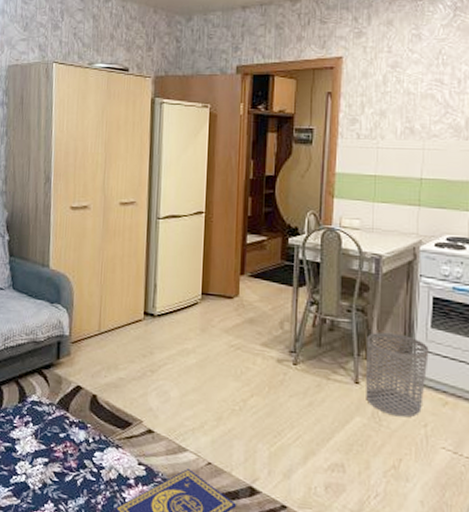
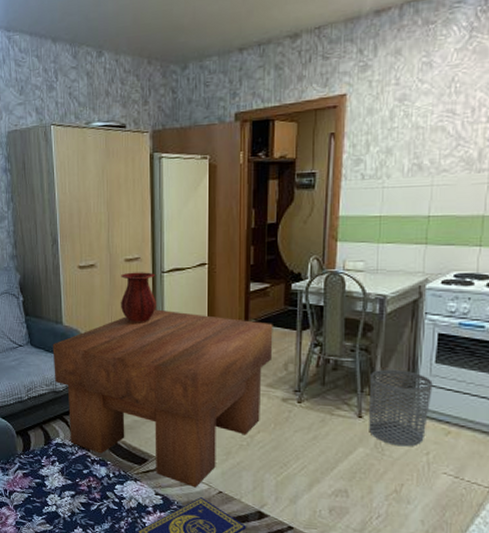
coffee table: none [35,257,269,458] -> present [52,309,273,488]
vase: none [112,216,150,270] -> present [120,272,156,322]

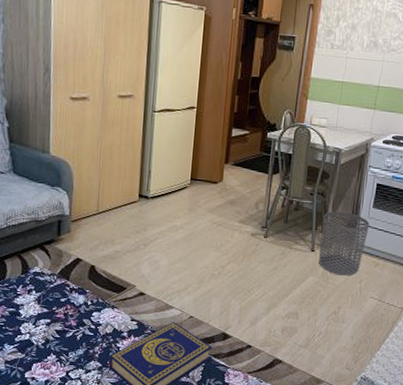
coffee table: present [52,309,273,488] -> none [37,146,249,313]
vase: present [120,272,156,322] -> none [110,108,146,158]

